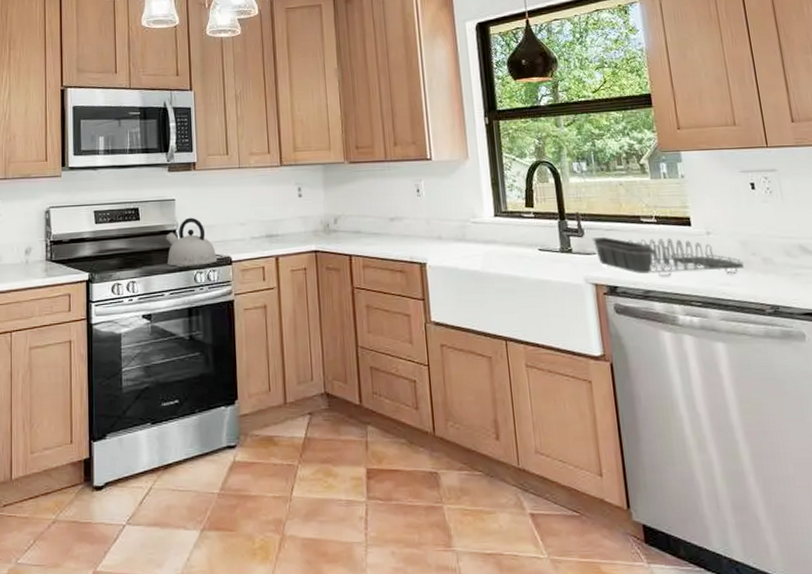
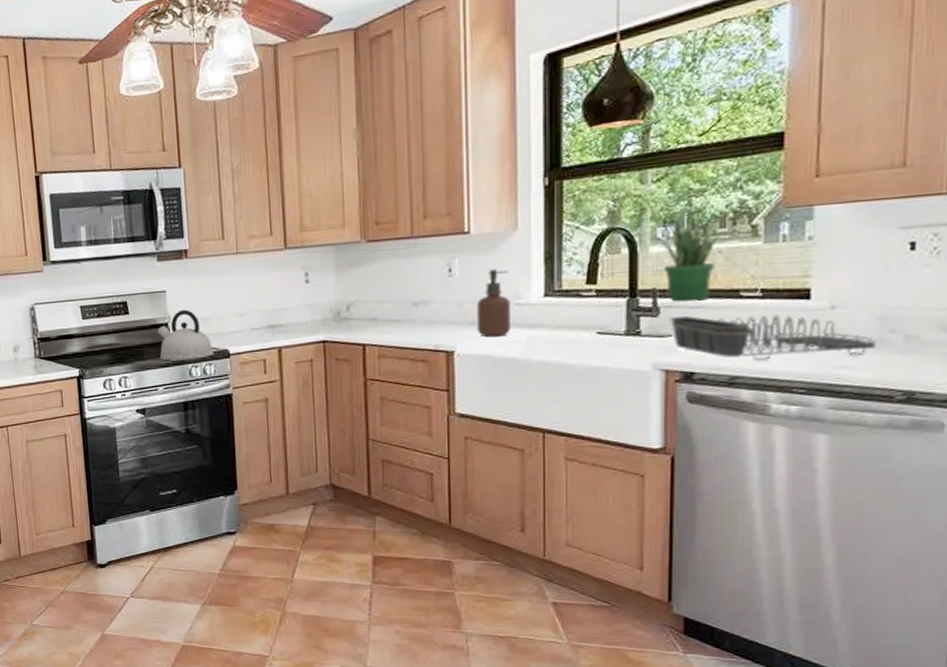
soap dispenser: none [441,191,471,251] -> present [477,268,510,337]
planter: none [575,157,619,226] -> present [658,219,720,303]

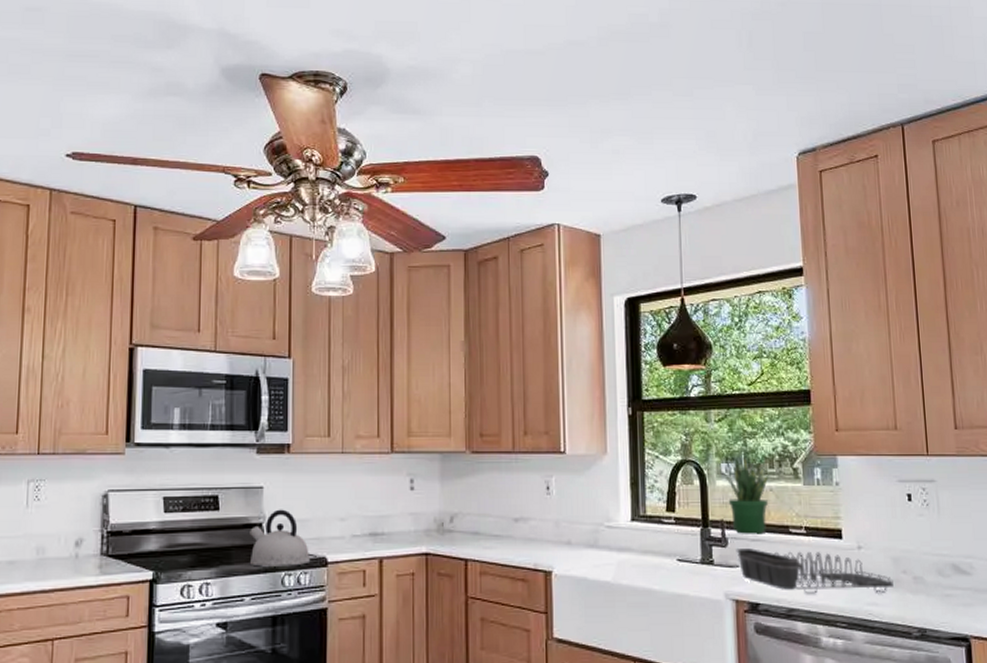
soap dispenser: present [477,268,510,337] -> none [572,490,603,559]

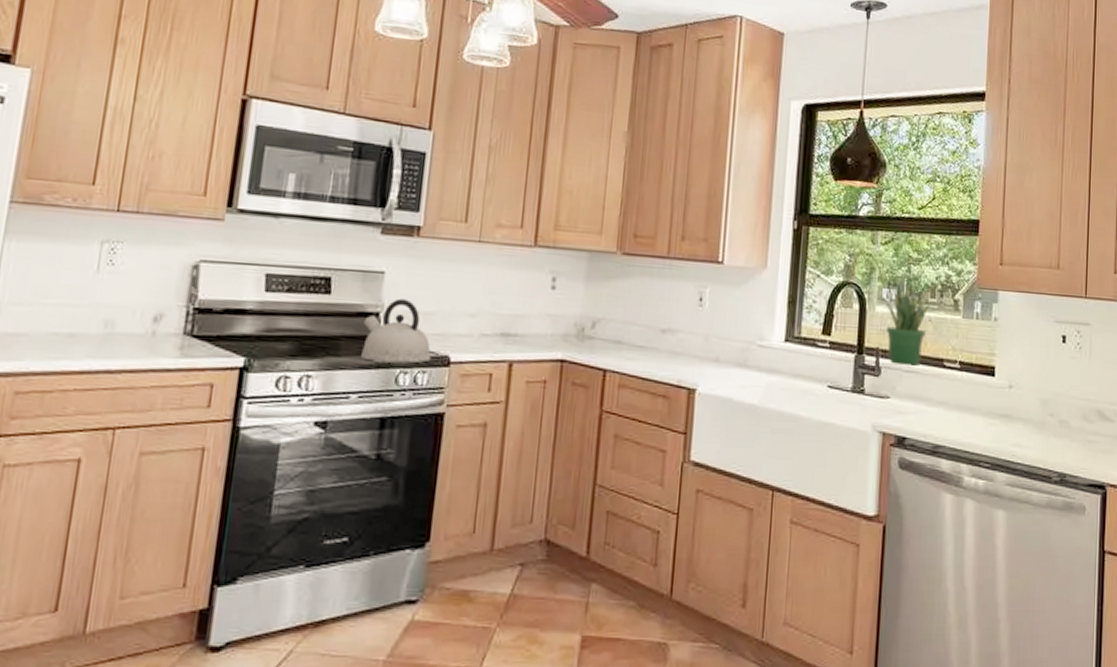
dish rack: present [736,548,894,595] -> none [888,379,1040,435]

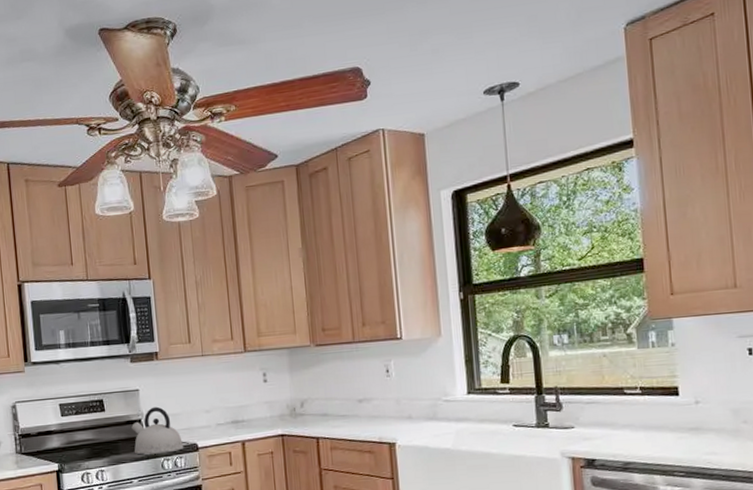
planter: present [883,284,931,367] -> none [555,328,603,400]

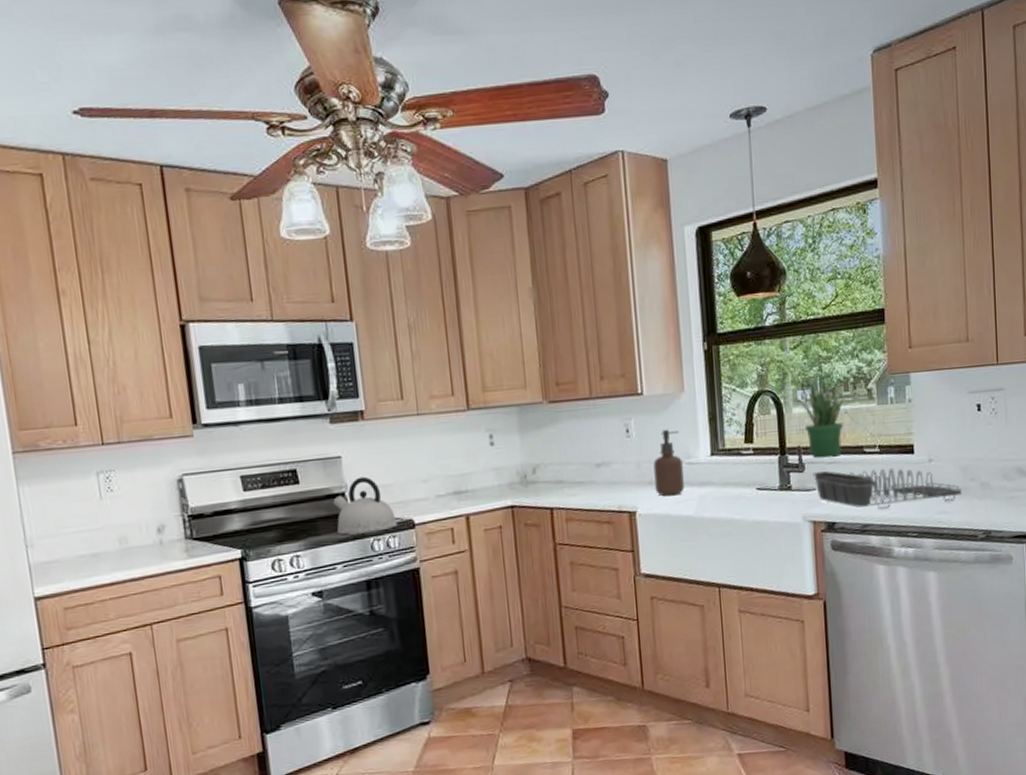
soap dispenser: none [412,369,442,430] -> present [653,429,684,496]
planter: none [555,328,603,400] -> present [799,383,845,460]
dish rack: none [570,409,733,449] -> present [813,468,962,510]

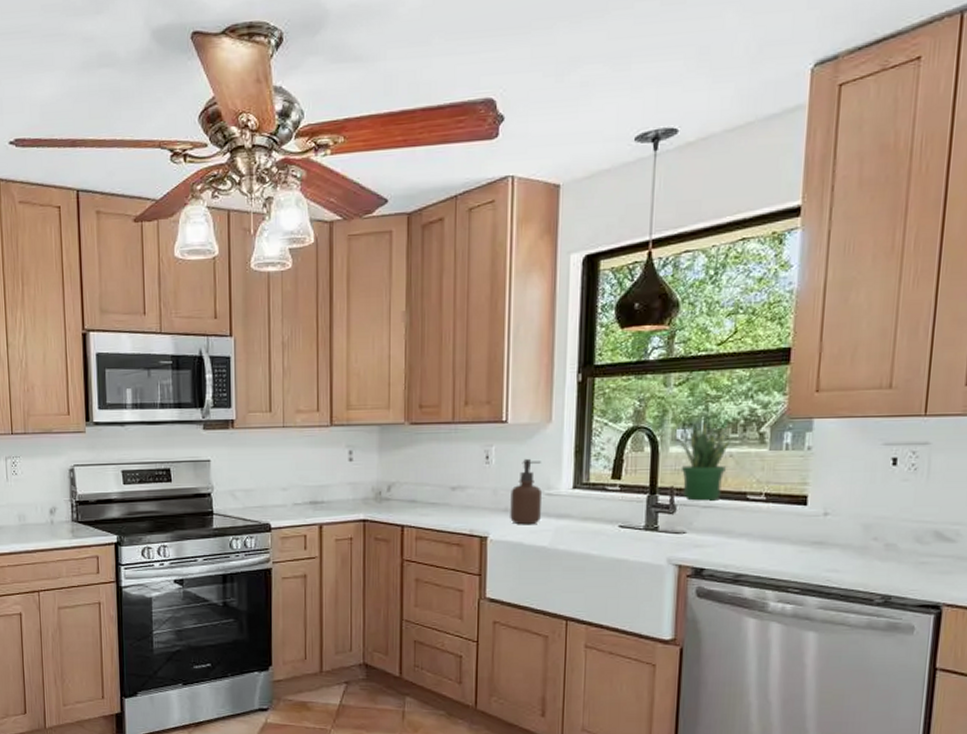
kettle: present [333,476,398,535] -> none [200,480,256,532]
dish rack: present [813,468,962,510] -> none [684,515,861,561]

